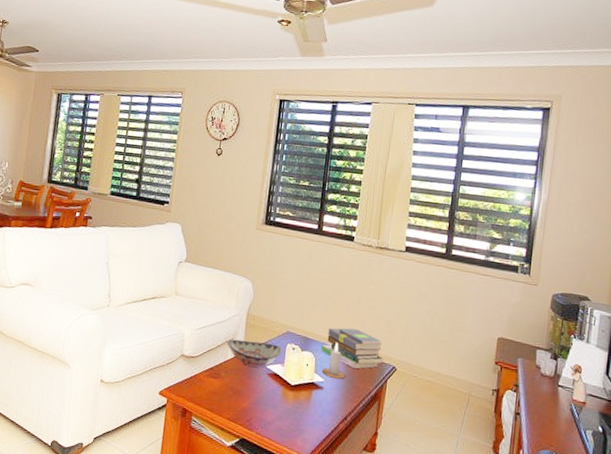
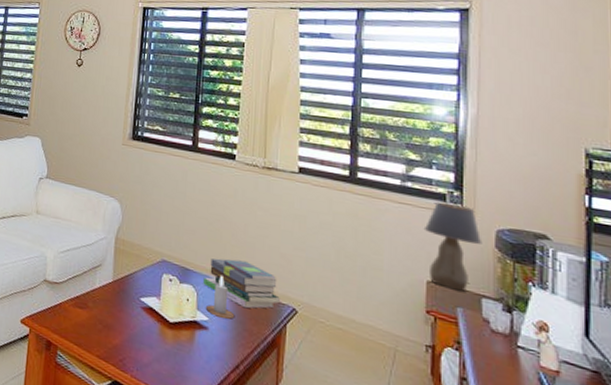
decorative bowl: present [227,339,282,368] -> none [94,265,157,300]
table lamp: none [499,273,542,345] -> present [423,201,482,292]

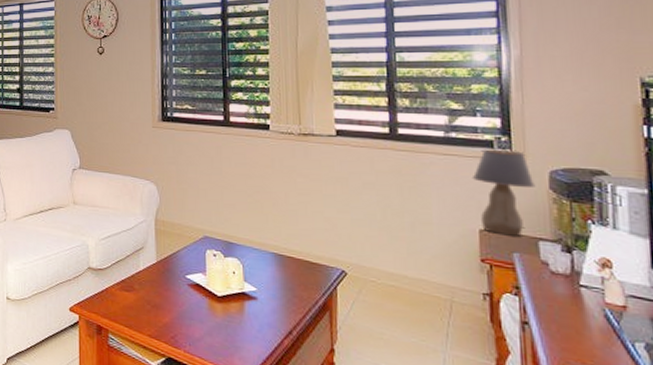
books: present [203,258,280,309] -> none [248,228,328,275]
candle: present [205,275,235,320] -> none [252,245,284,287]

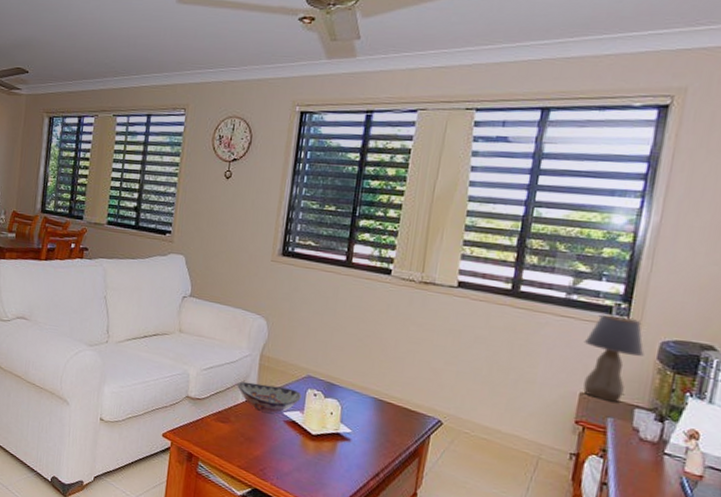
decorative bowl: none [137,247,202,278] -> present [237,381,302,414]

